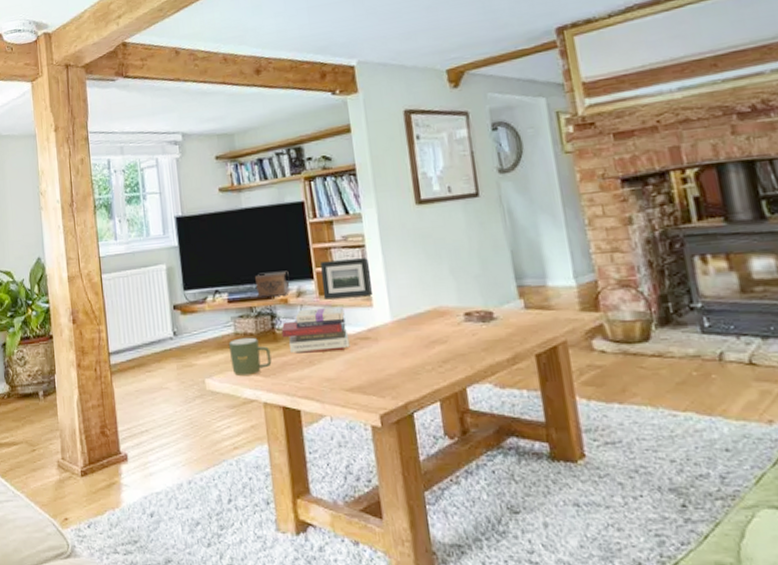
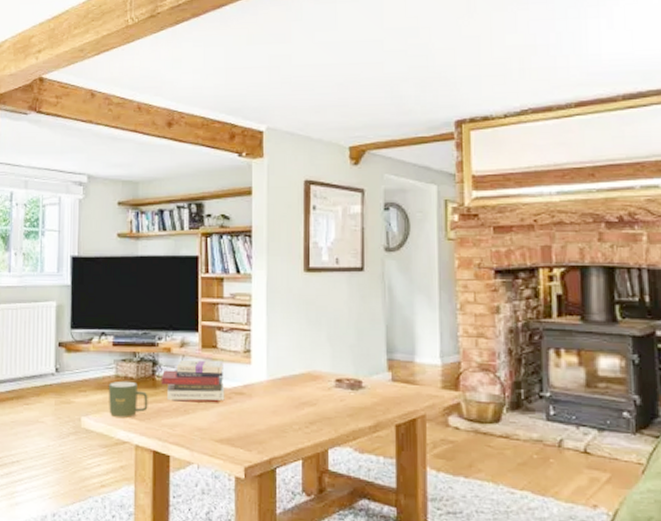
decorative box: present [255,270,290,299] -> none [142,320,175,346]
picture frame: present [321,258,371,300] -> none [205,316,251,354]

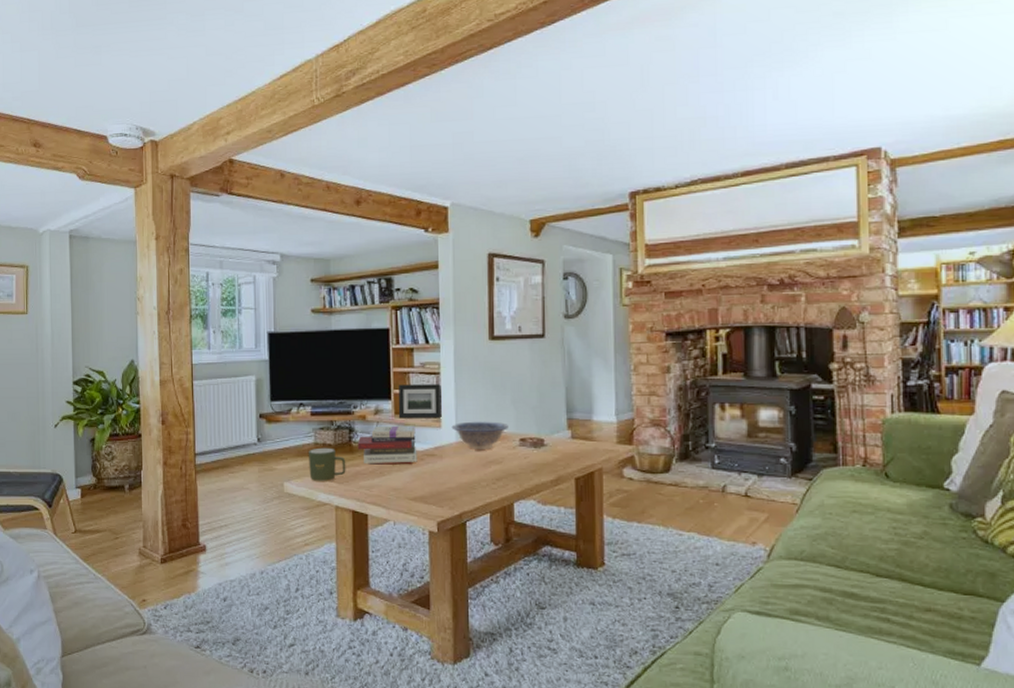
picture frame: none [205,316,251,354] -> present [398,384,440,419]
decorative bowl: none [262,358,323,391] -> present [451,421,508,451]

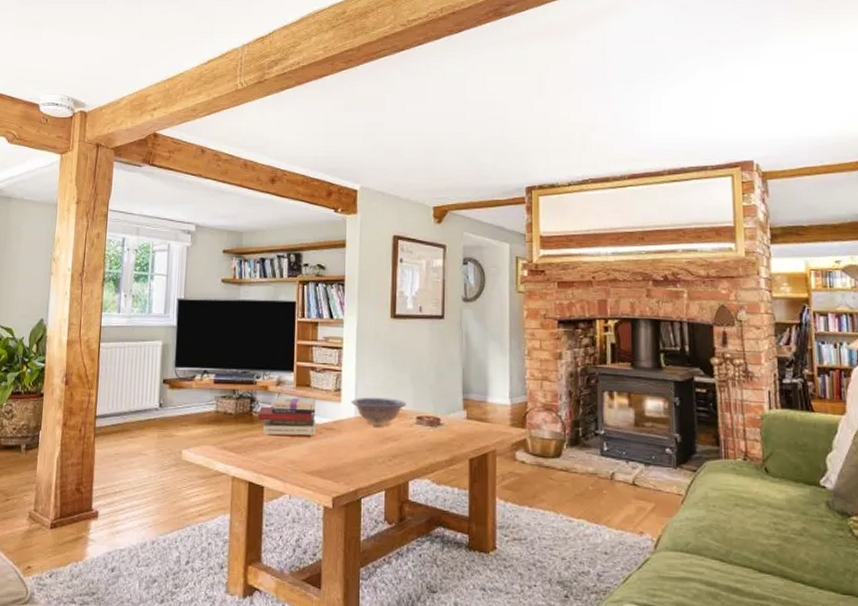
mug: present [308,447,346,482] -> none [208,416,246,452]
picture frame: present [398,384,440,419] -> none [299,357,342,393]

